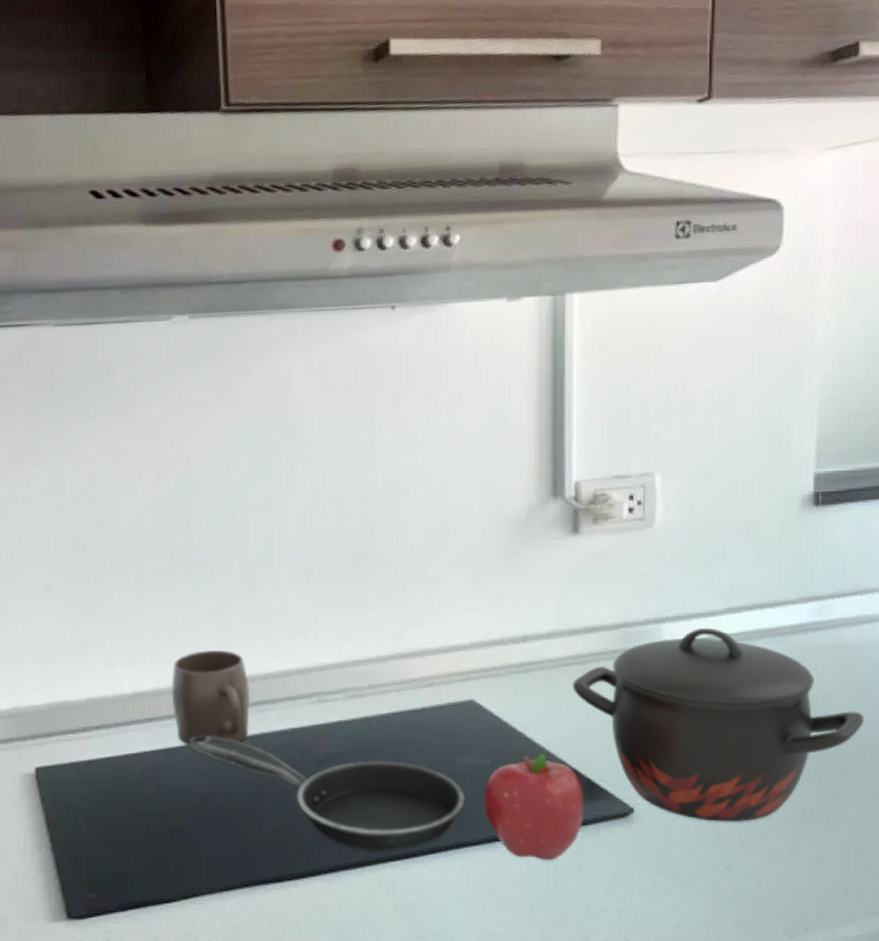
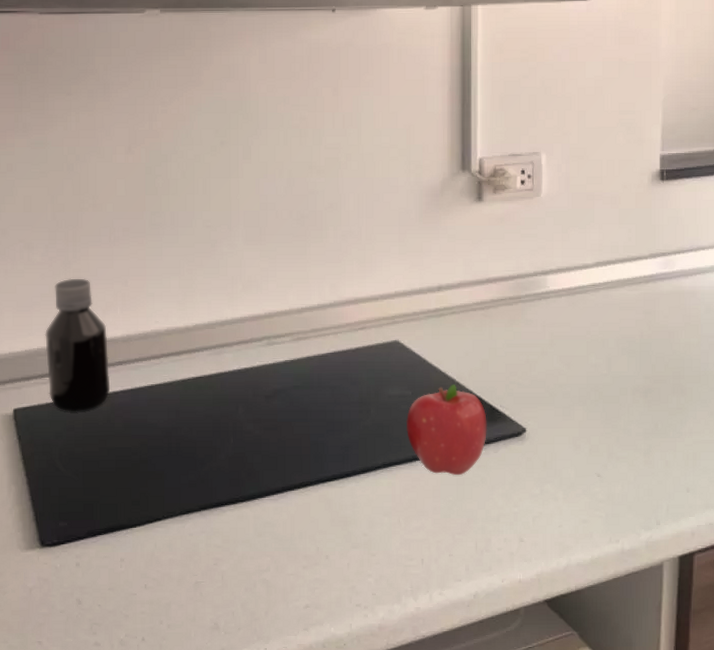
bottle: none [66,624,140,773] -> present [44,278,111,412]
mug: present [171,649,251,745] -> none [139,300,210,385]
frying pan: present [189,735,466,851] -> none [155,376,391,473]
cooking pot: present [572,627,864,822] -> none [477,278,699,437]

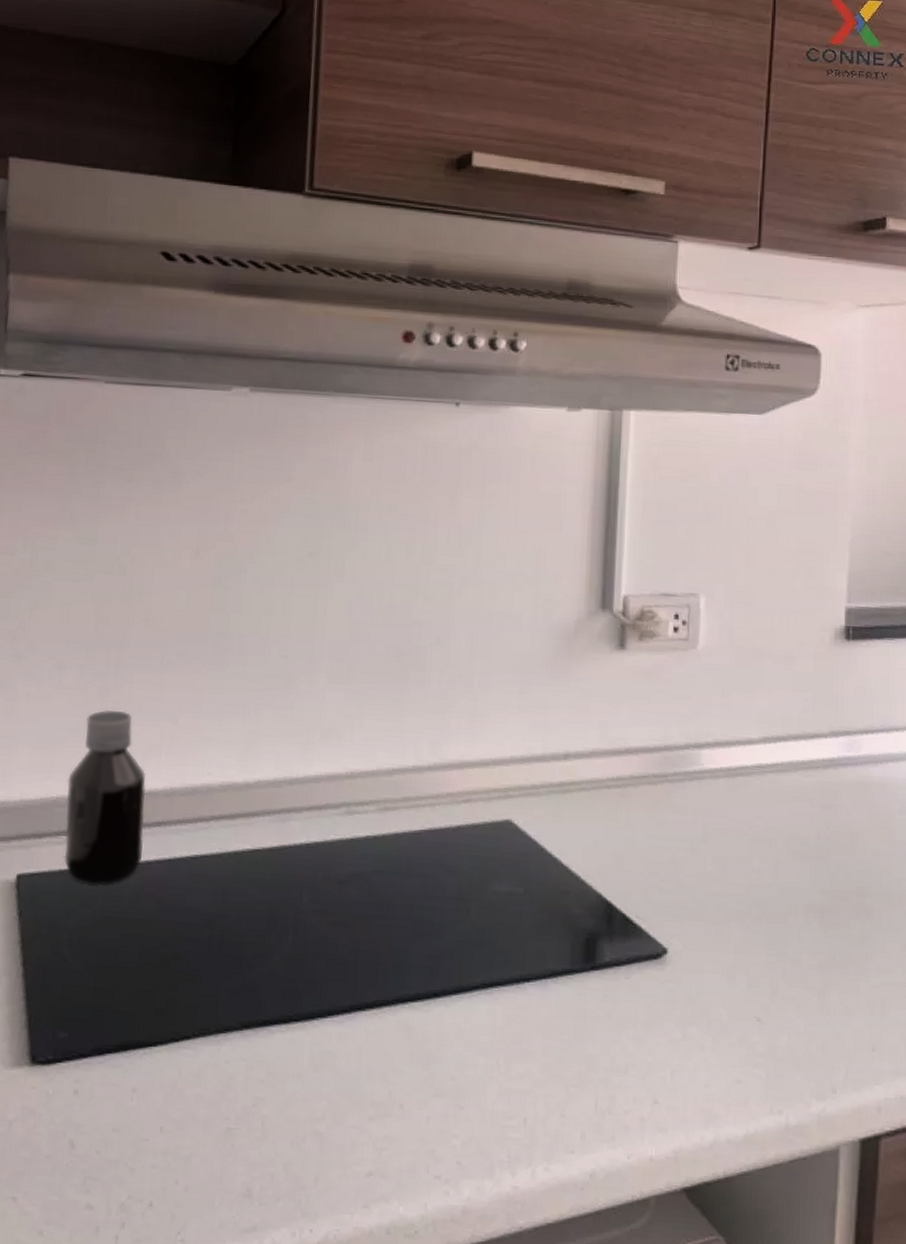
fruit: present [405,383,487,476] -> none [514,882,618,1006]

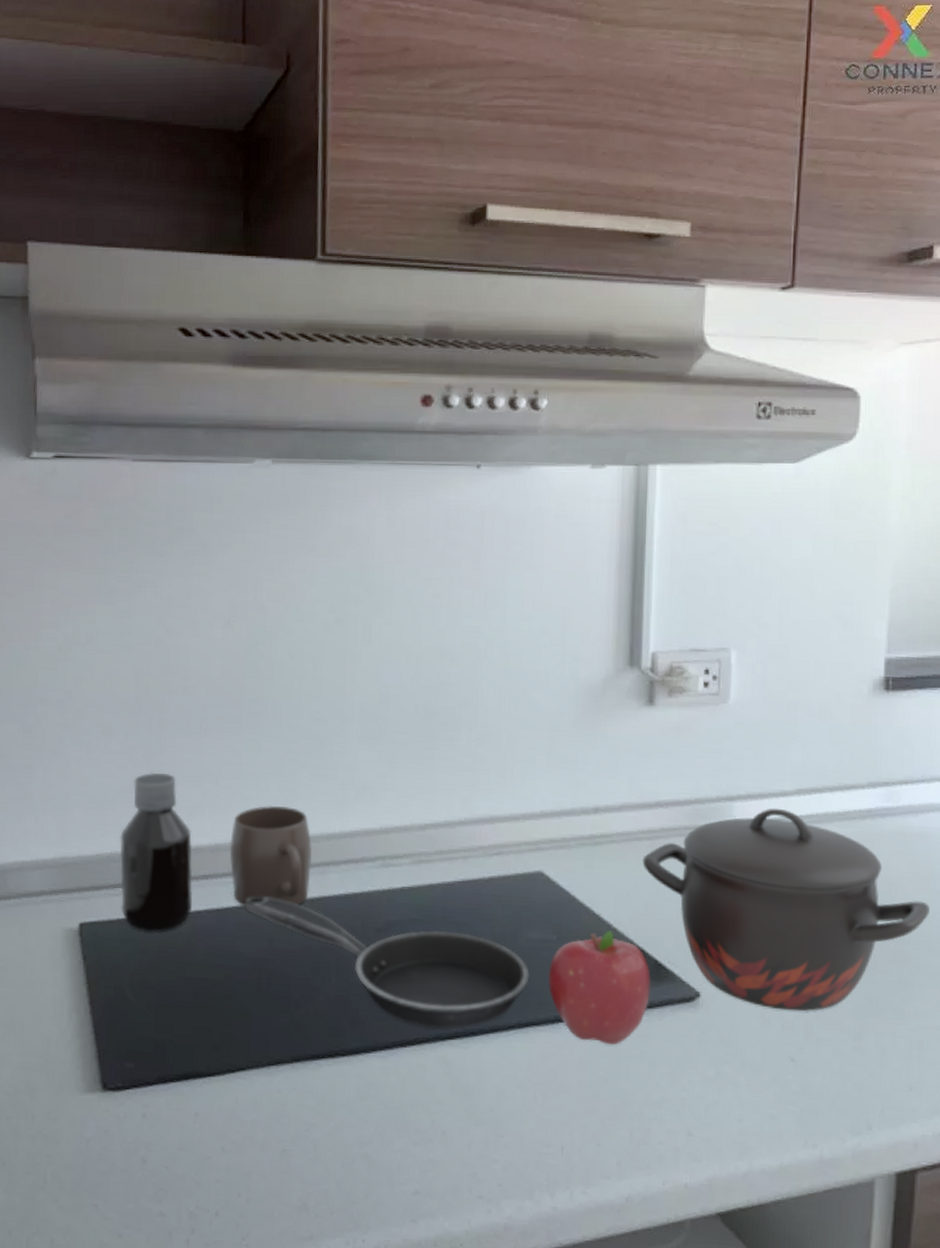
mug: none [185,746,275,856] -> present [229,805,313,906]
frying pan: none [200,845,496,990] -> present [245,896,530,1029]
fruit: none [514,882,618,1006] -> present [548,929,650,1045]
cooking pot: none [611,756,890,968] -> present [642,808,930,1012]

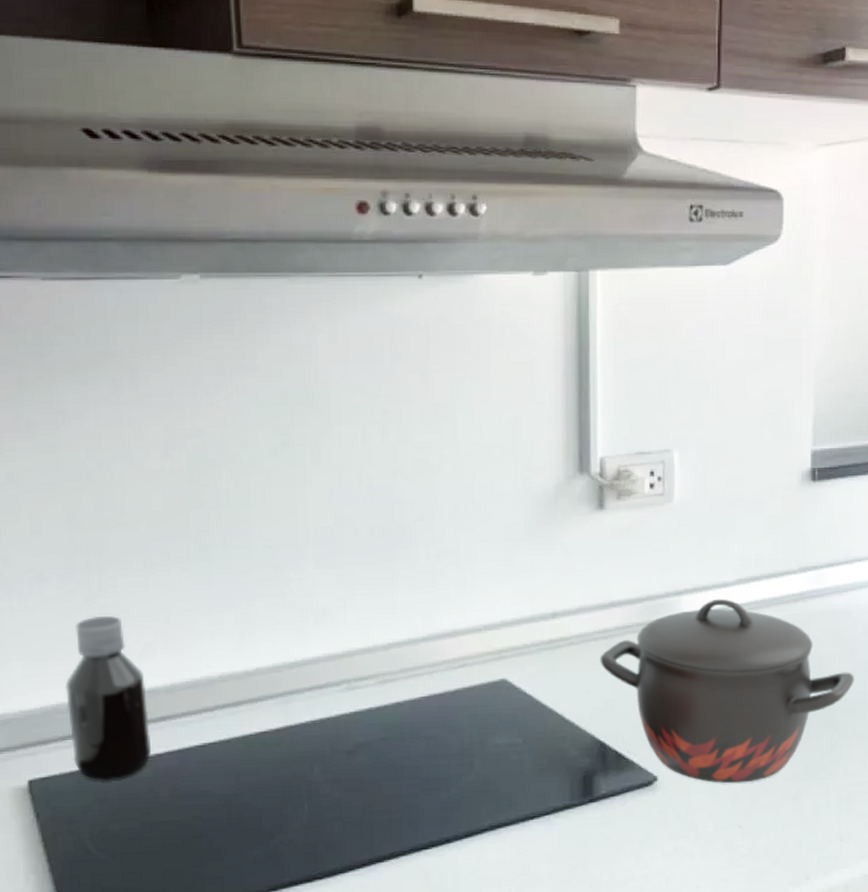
mug: present [229,805,313,906] -> none [186,639,276,744]
frying pan: present [245,896,530,1029] -> none [208,732,499,841]
fruit: present [548,929,650,1045] -> none [516,727,612,835]

